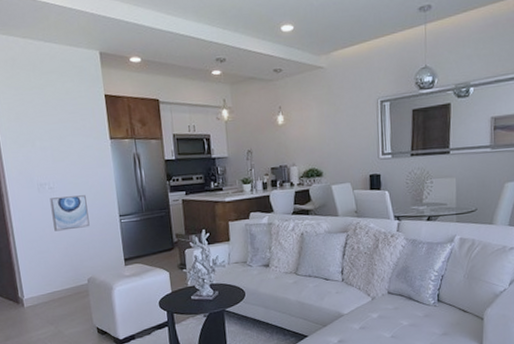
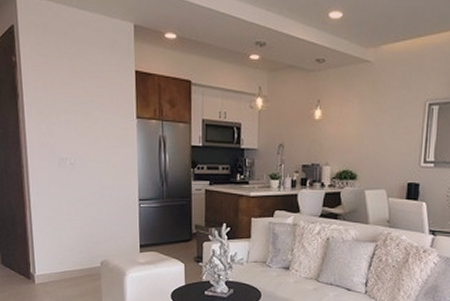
wall art: present [50,195,90,231] -> none [70,174,108,209]

